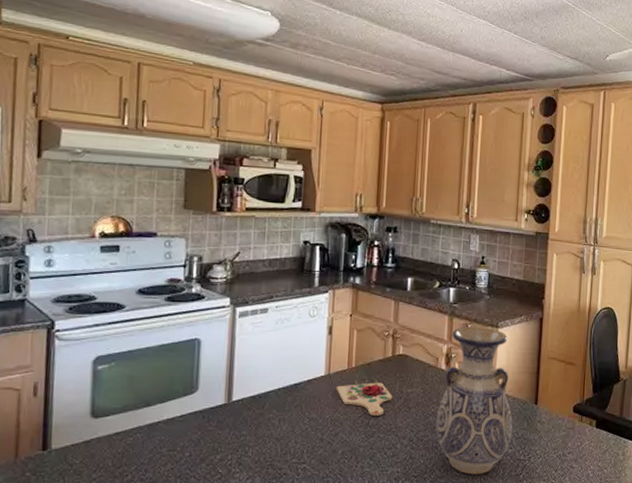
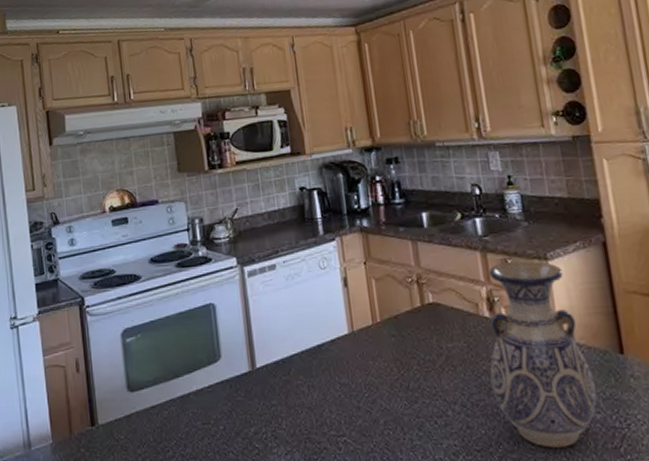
cutting board: present [336,380,393,416] -> none [363,335,432,378]

